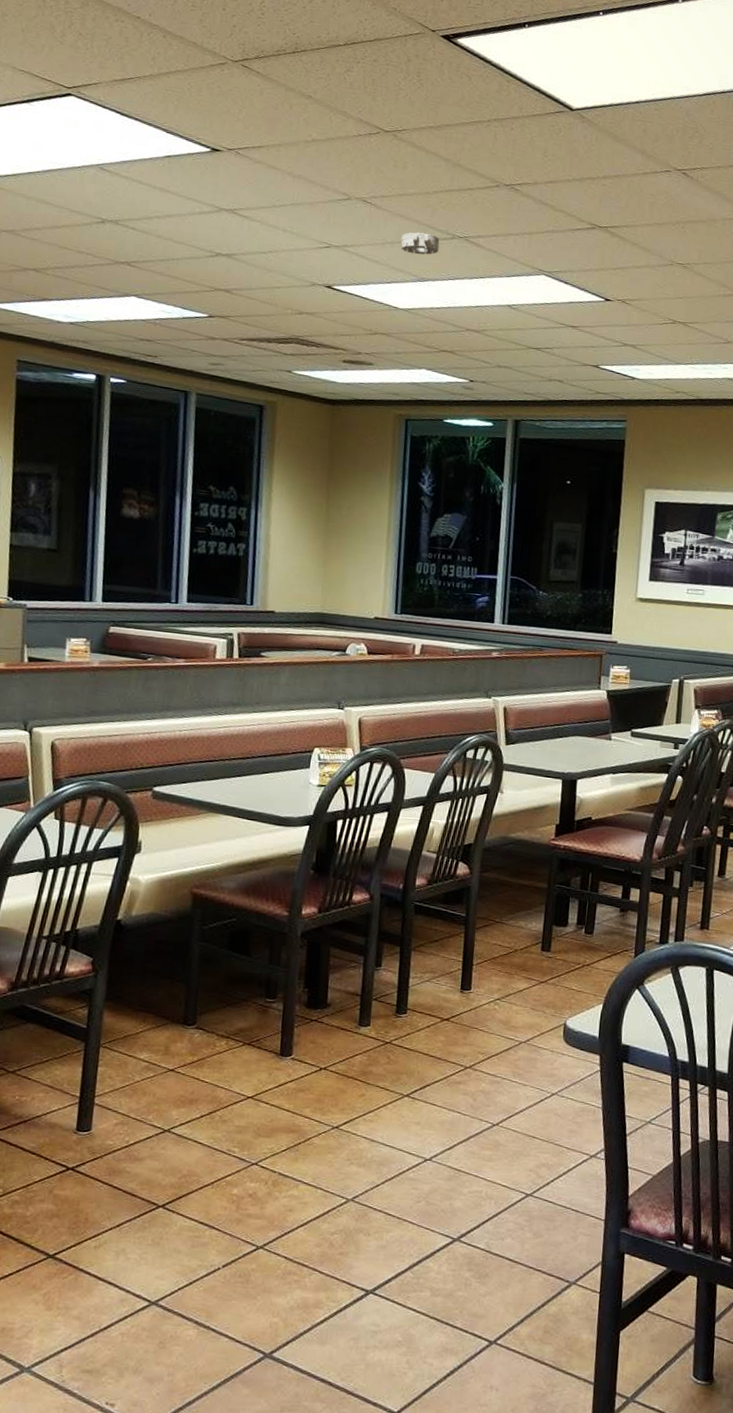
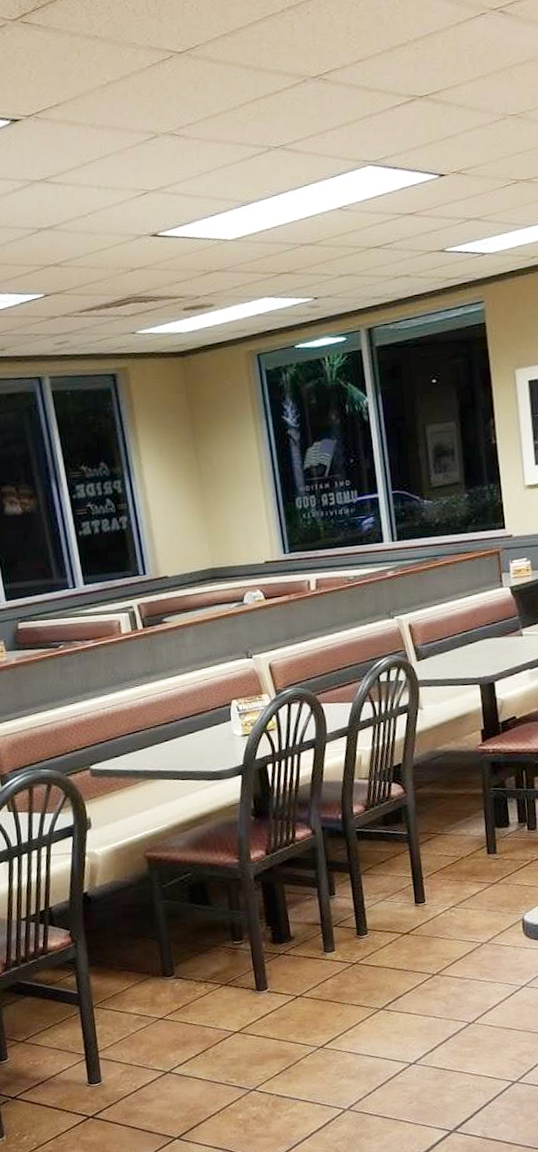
smoke detector: present [401,232,440,255] -> none [216,152,257,179]

